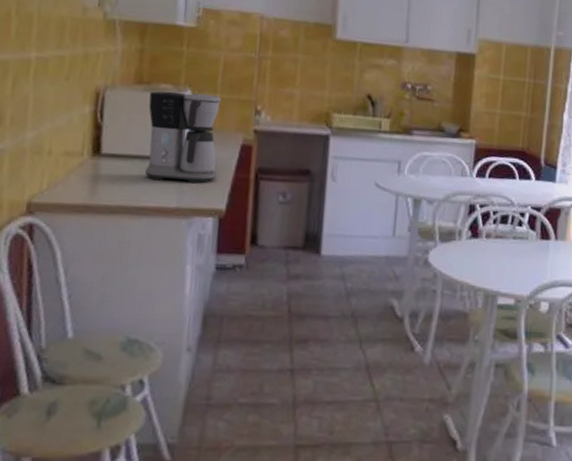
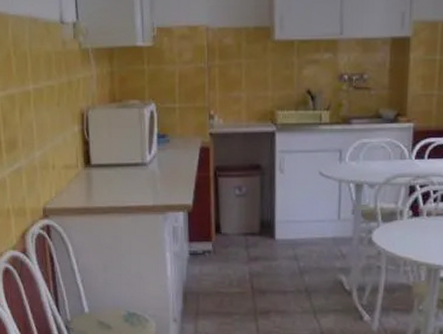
coffee maker: present [145,91,221,184] -> none [123,106,183,184]

